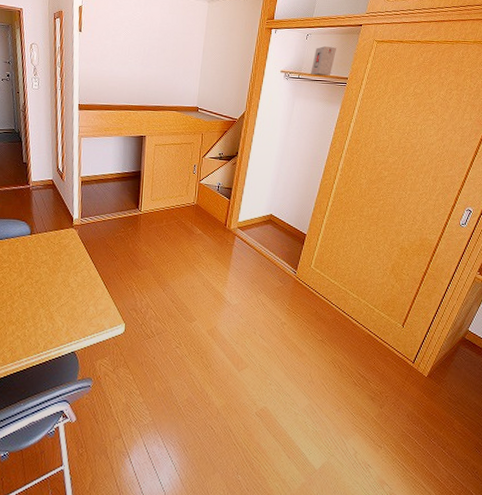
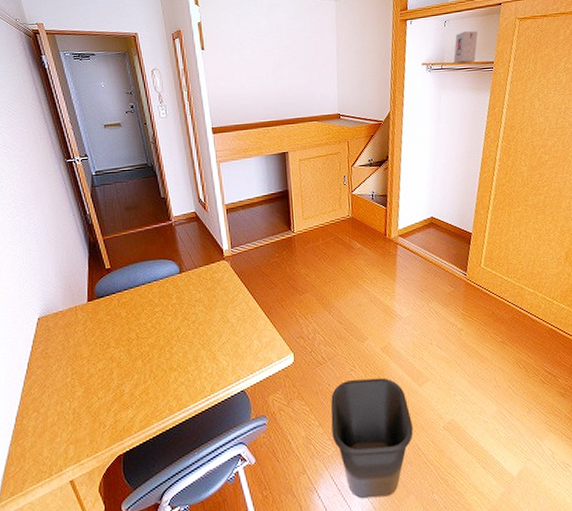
waste bin: none [151,356,227,471] -> present [331,377,413,499]

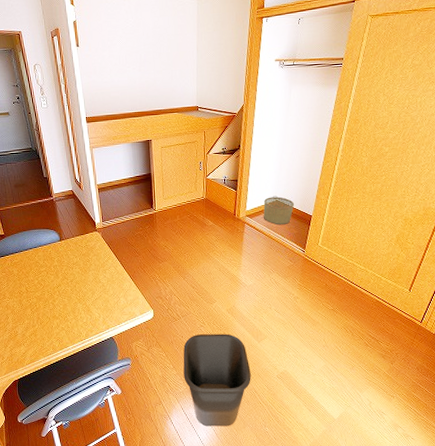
basket: none [417,211,452,245] -> present [263,195,295,225]
decorative box: present [453,31,478,64] -> none [305,28,331,60]

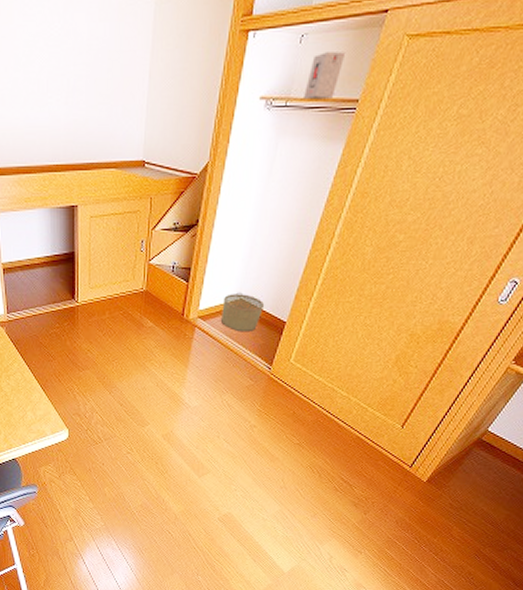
waste bin: present [183,333,251,427] -> none [102,463,186,572]
decorative box: none [305,28,331,60] -> present [304,52,346,100]

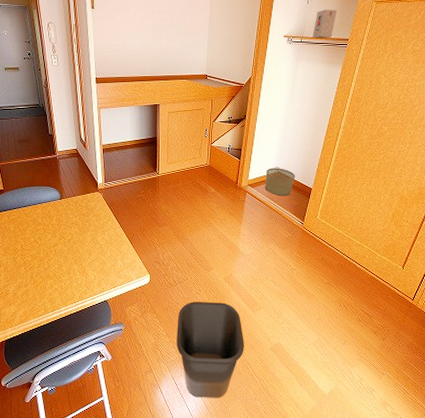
waste bin: none [102,463,186,572] -> present [176,302,244,398]

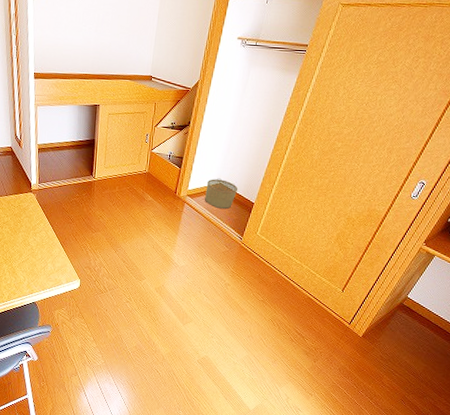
waste bin: present [176,302,244,398] -> none [103,309,172,405]
decorative box: present [313,10,338,39] -> none [269,11,299,43]

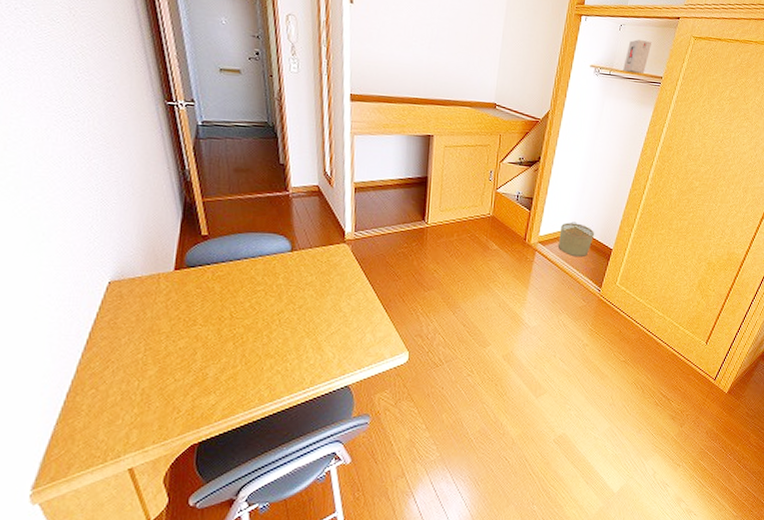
decorative box: none [269,11,299,43] -> present [623,39,652,74]

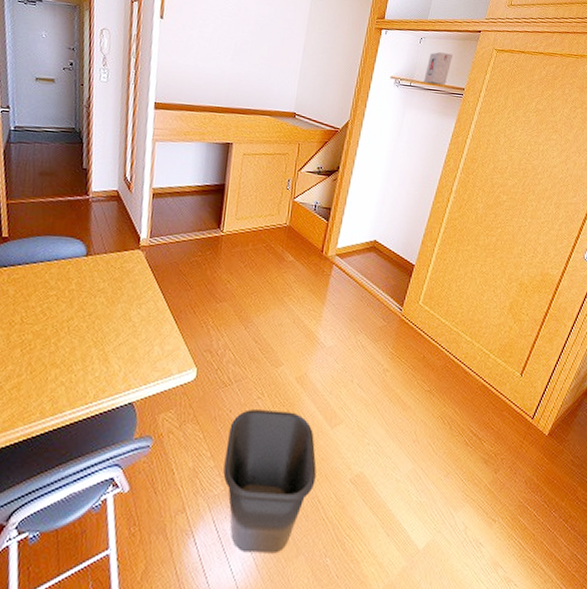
waste bin: none [438,386,523,506] -> present [223,409,317,554]
basket: present [558,221,595,258] -> none [357,234,396,273]

